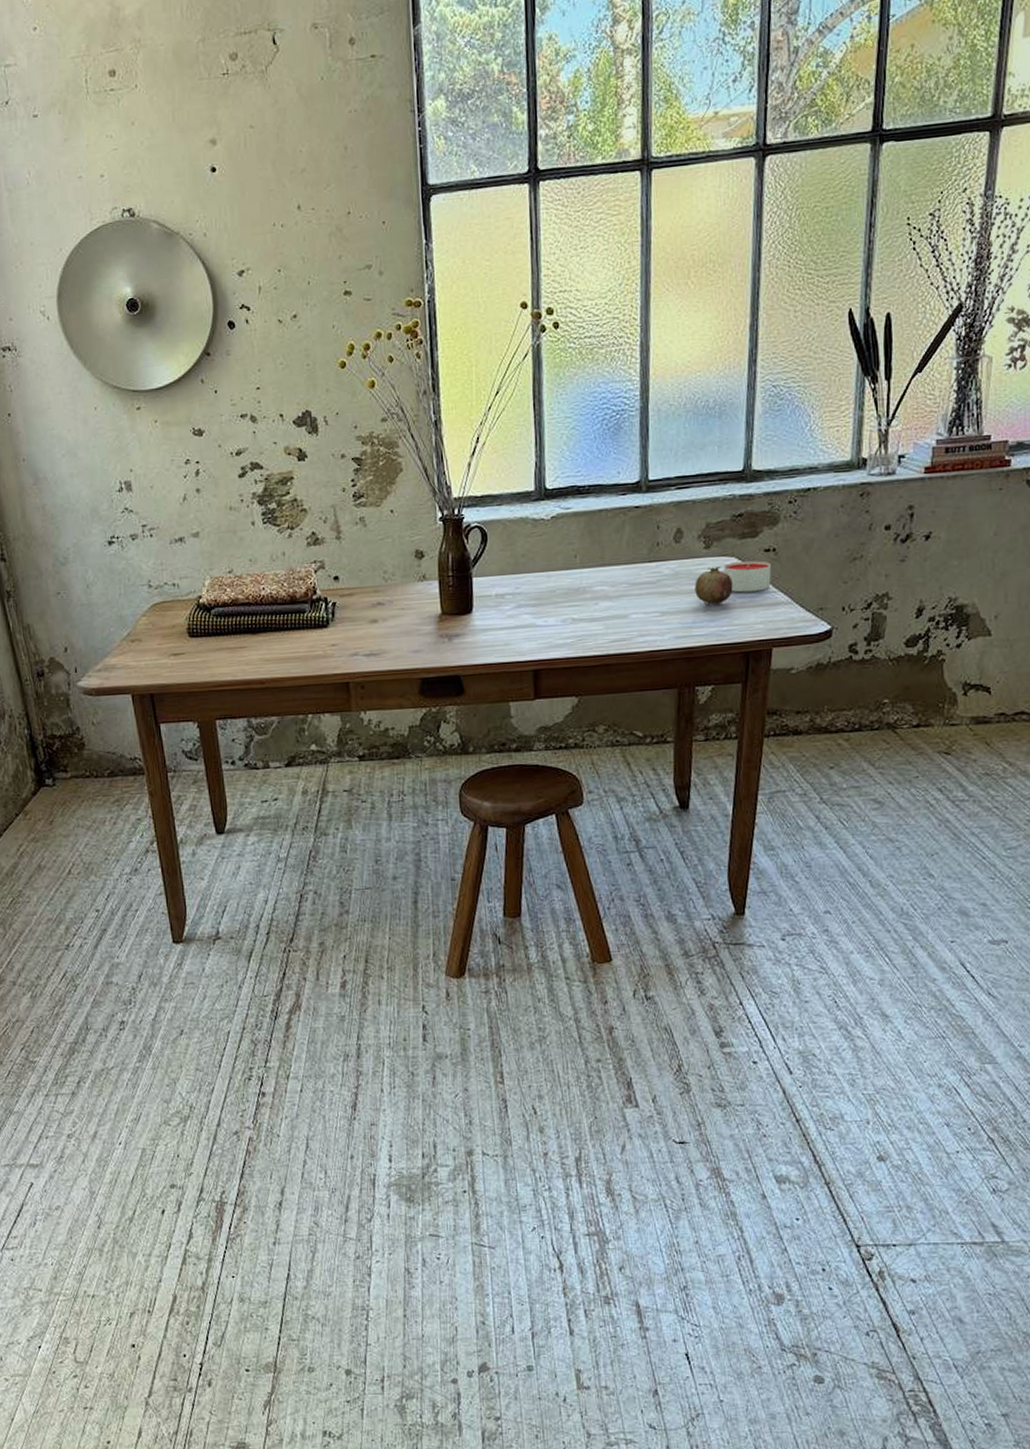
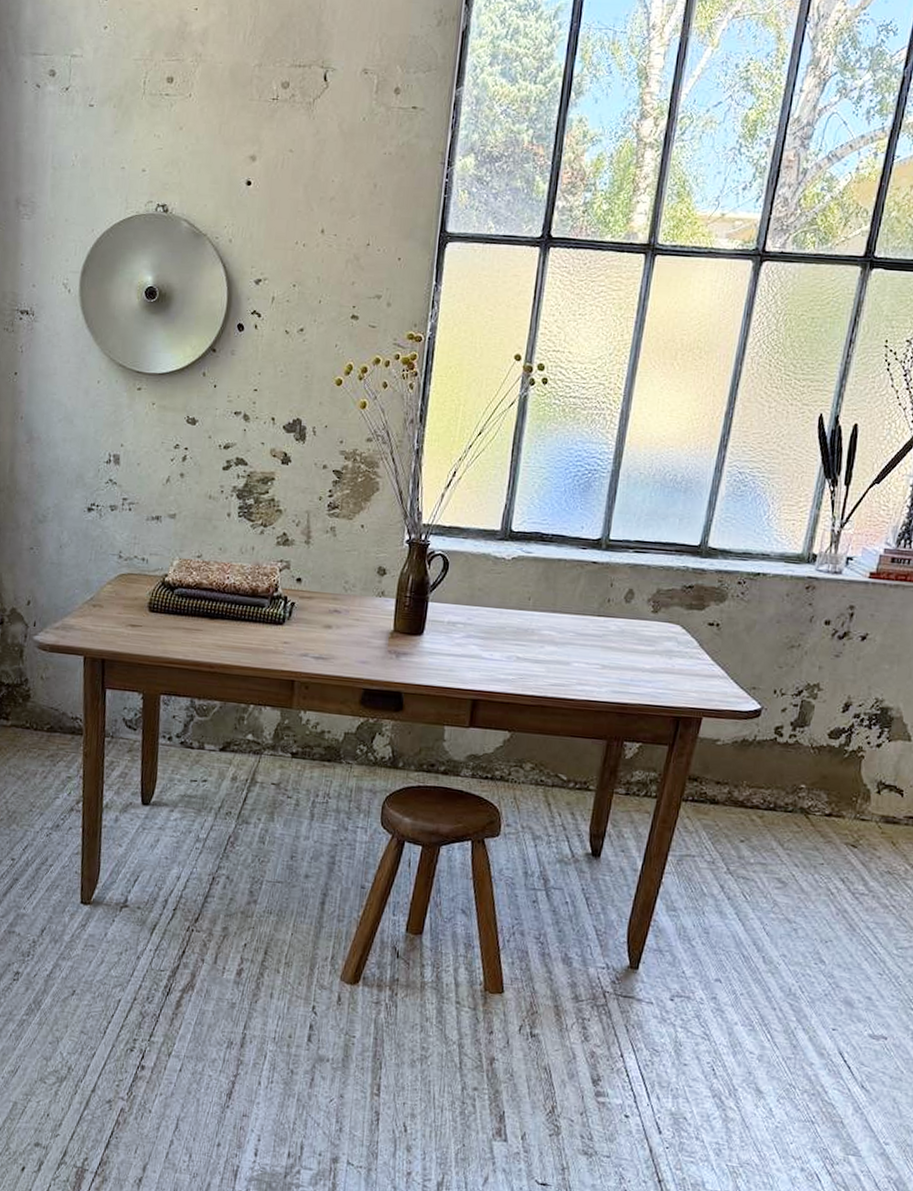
fruit: present [694,566,733,605] -> none [637,631,674,667]
candle: present [723,560,772,593] -> none [667,630,714,662]

